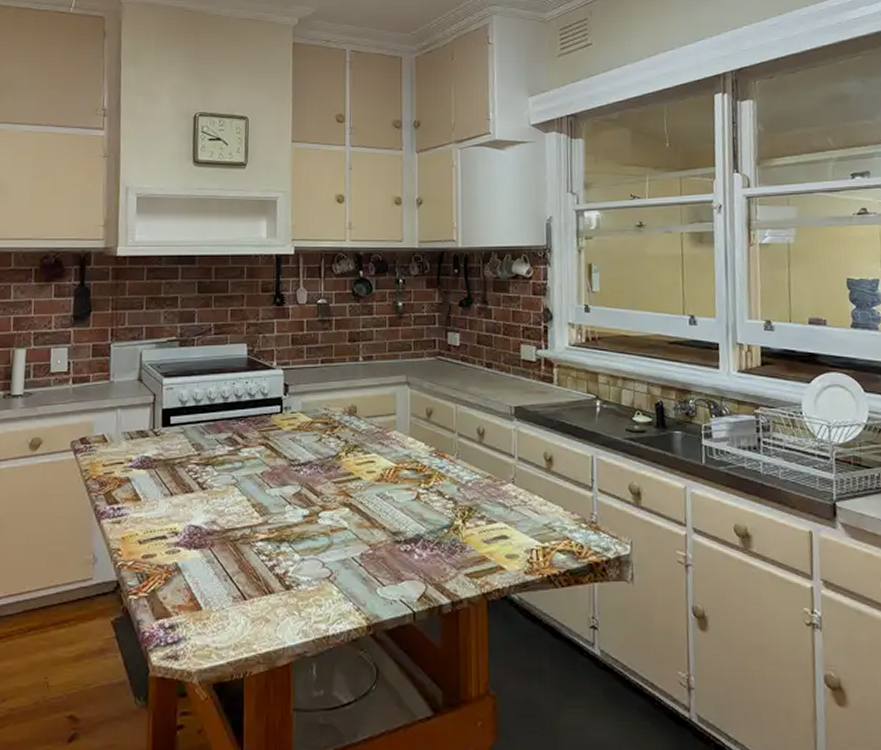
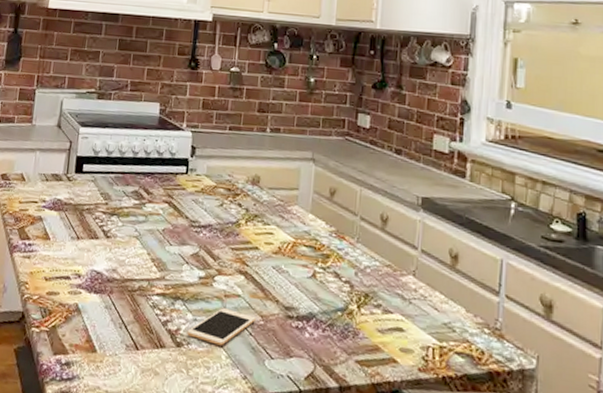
cell phone: none [295,543,364,582] -> present [187,308,256,346]

